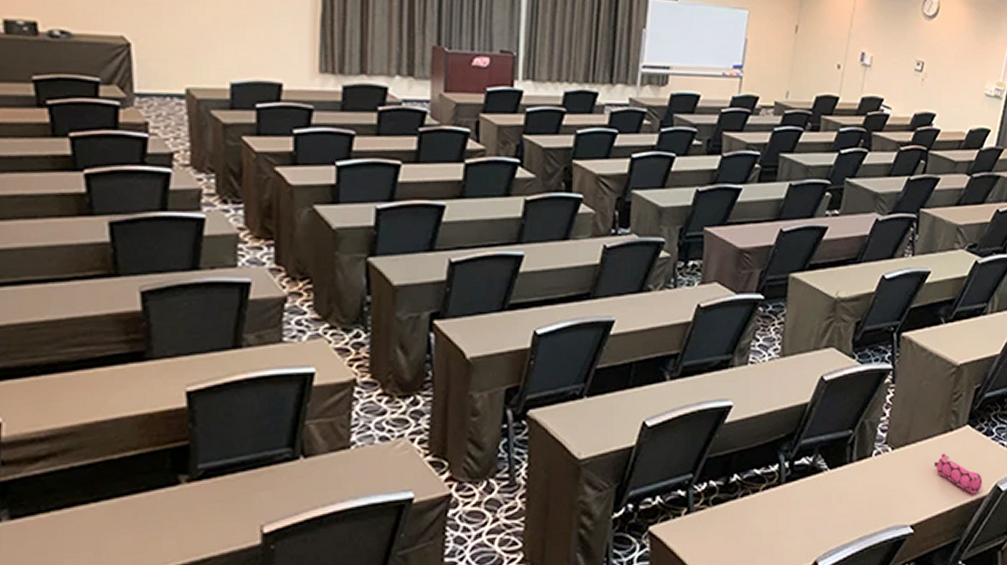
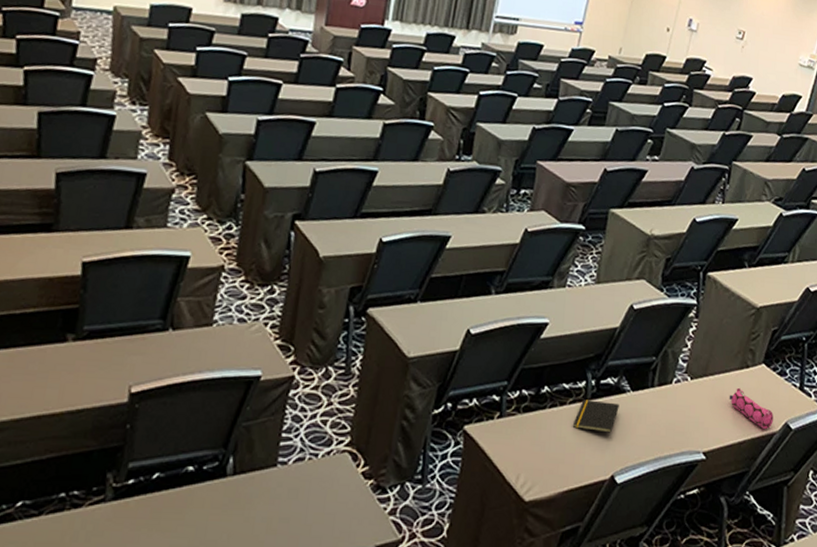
notepad: none [769,483,817,517] -> present [573,399,619,433]

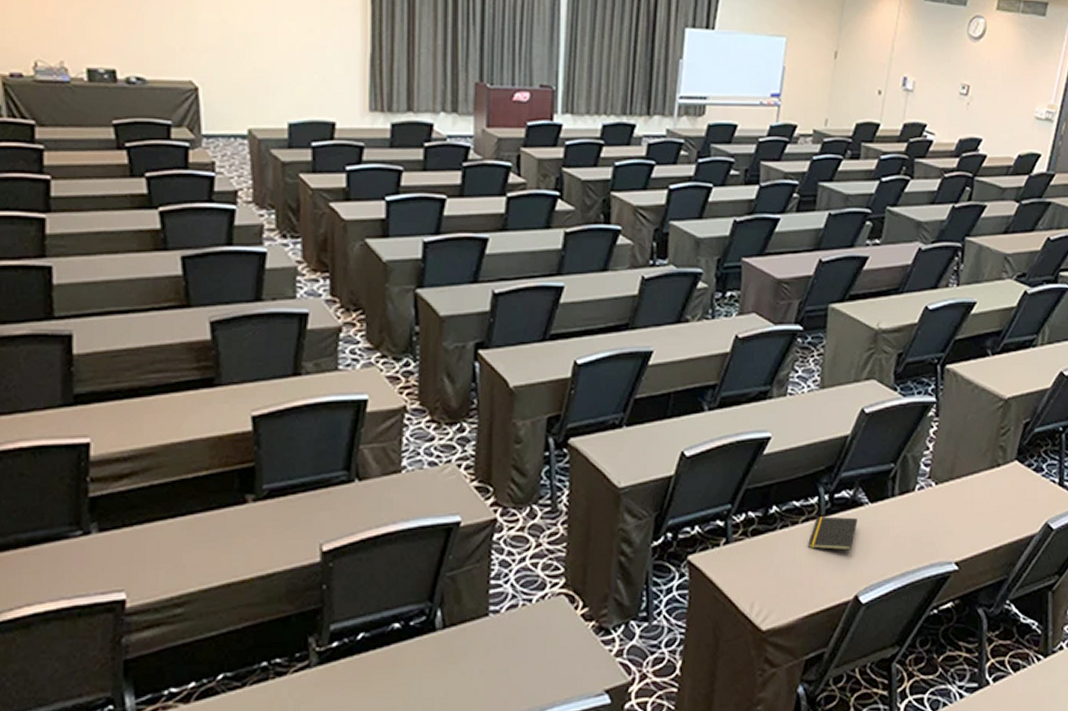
pencil case: present [729,387,773,430] -> none [979,488,1032,533]

